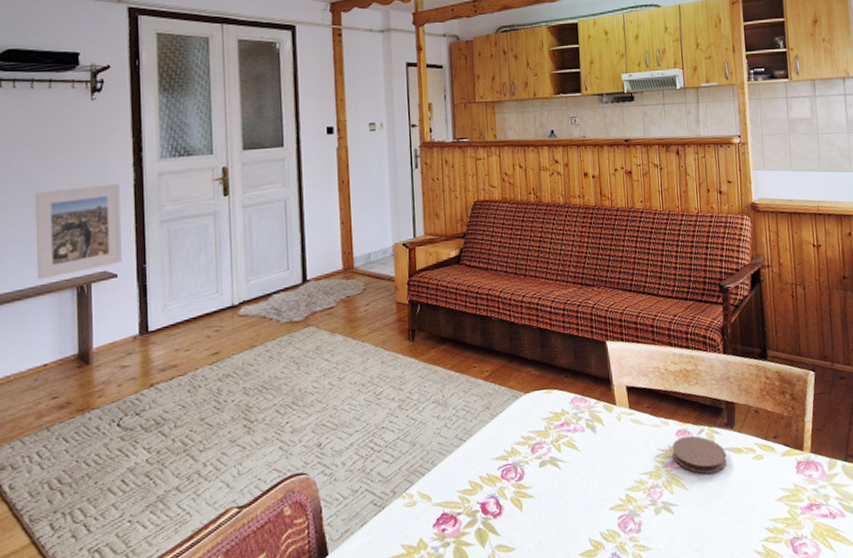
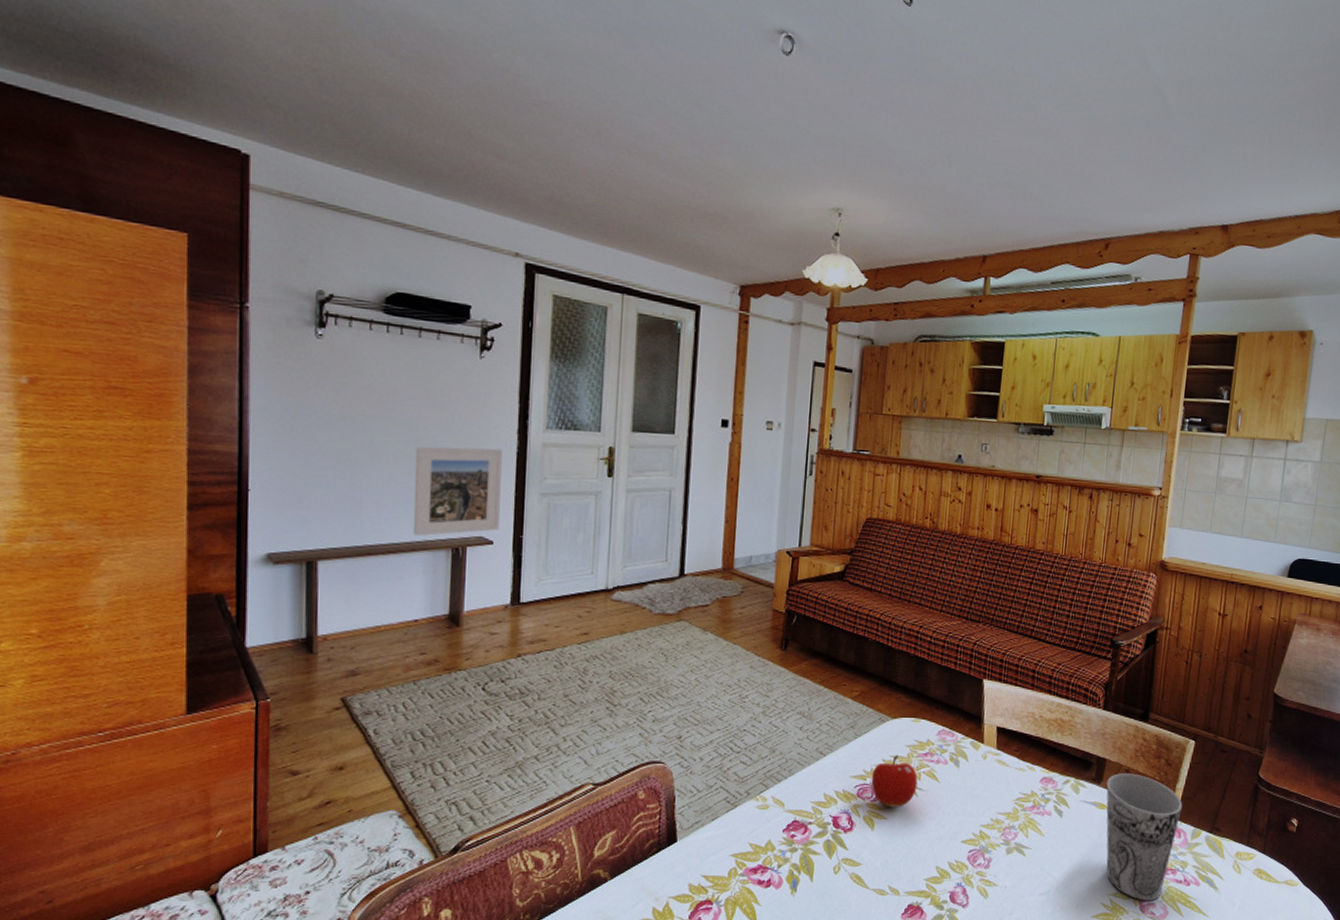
fruit: none [513,429,559,485] -> present [871,754,918,807]
coaster: present [672,435,727,474] -> none [1033,784,1089,824]
cup: none [739,413,815,542] -> present [1106,773,1183,901]

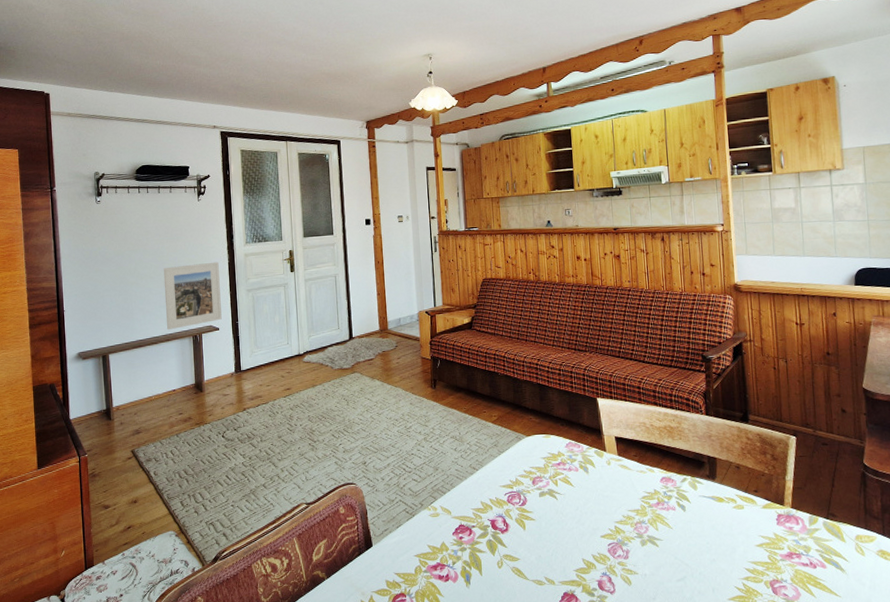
fruit: present [871,754,918,807] -> none [517,465,556,510]
cup: present [1106,773,1183,901] -> none [720,469,796,584]

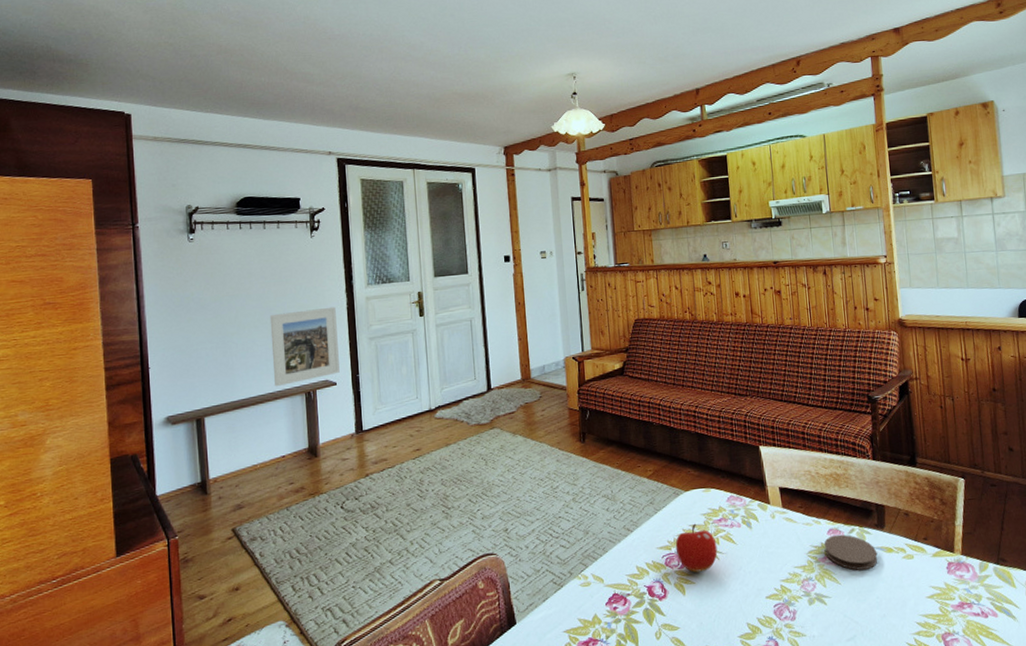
fruit: none [517,465,556,510] -> present [675,523,718,573]
coaster: none [657,483,709,517] -> present [824,534,878,570]

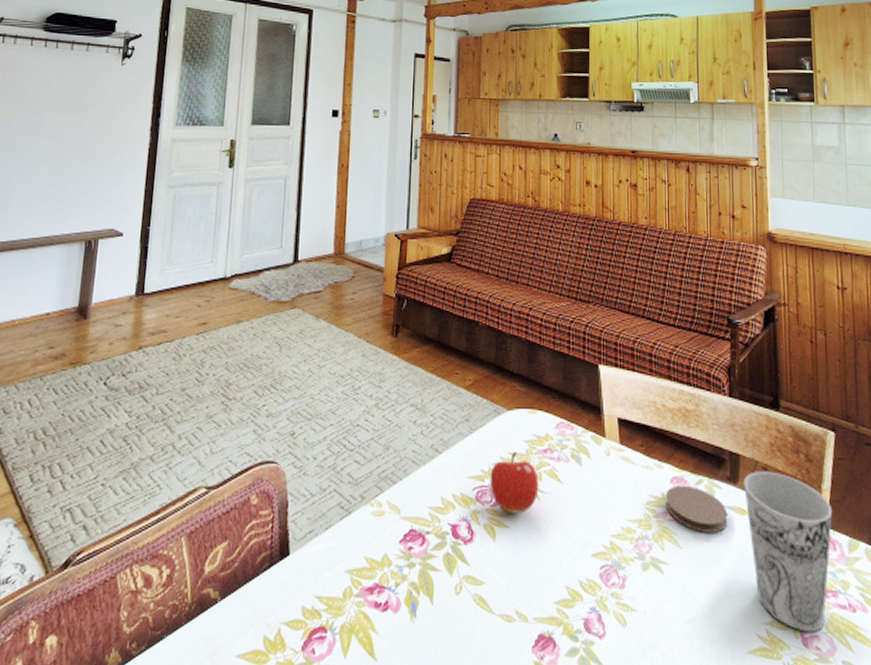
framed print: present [269,306,340,387] -> none [52,145,136,231]
cup: none [889,516,966,637] -> present [744,471,833,632]

